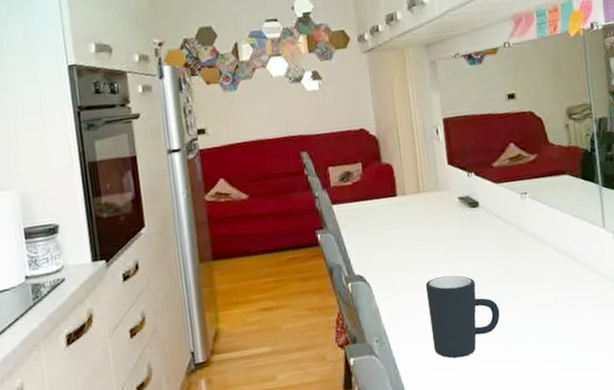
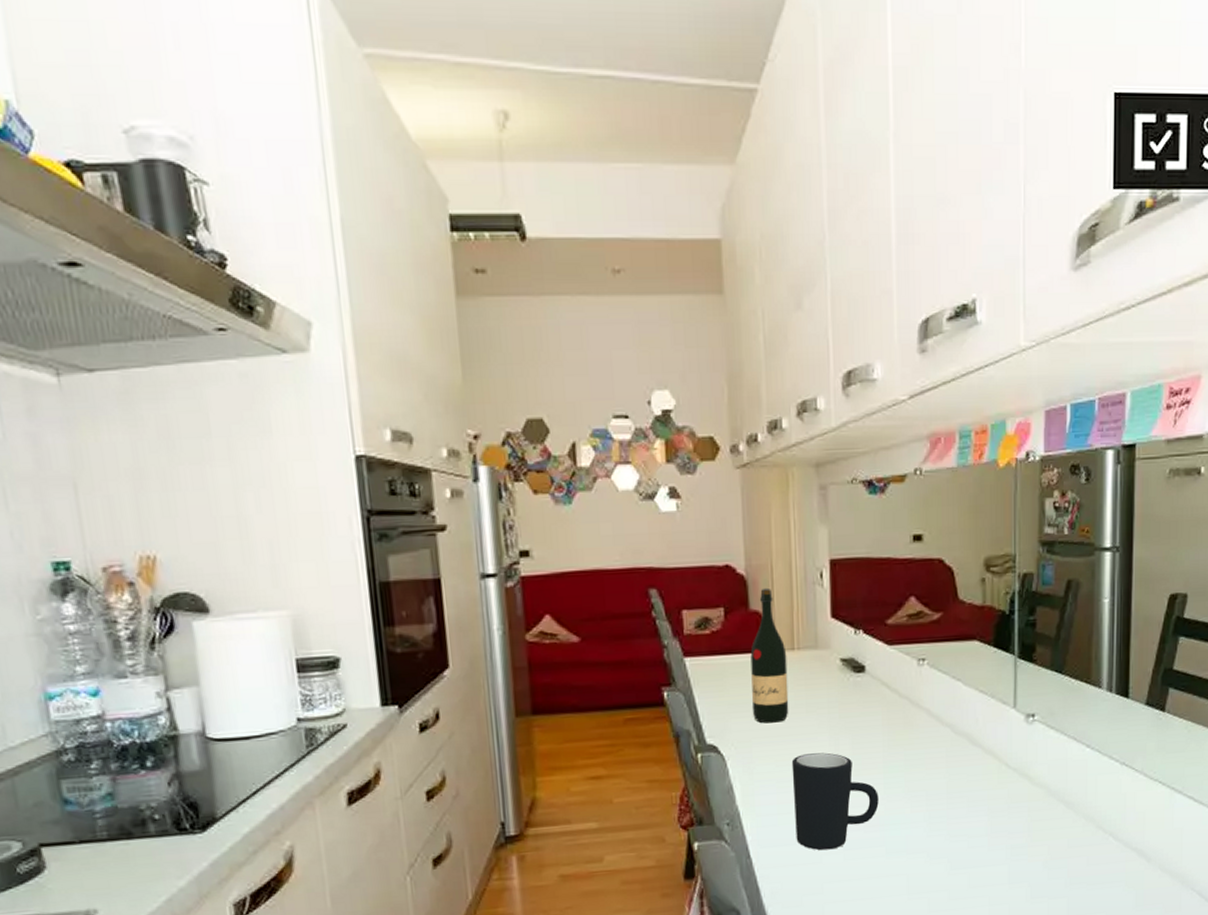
wine bottle: none [385,144,420,255] -> present [750,587,789,723]

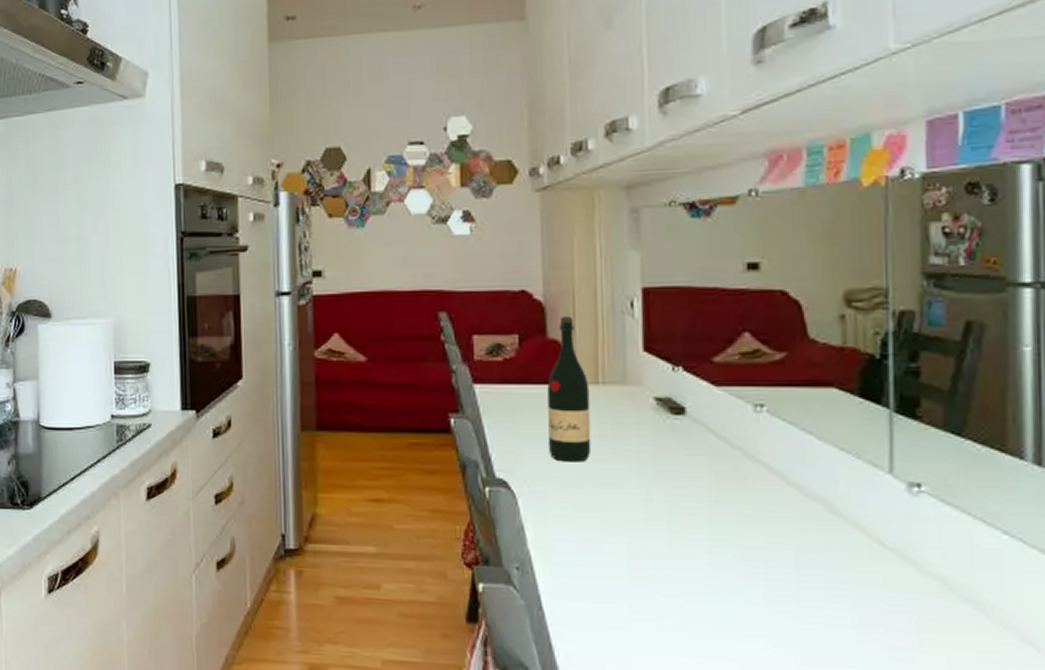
mug: present [791,752,879,851] -> none [593,501,703,615]

